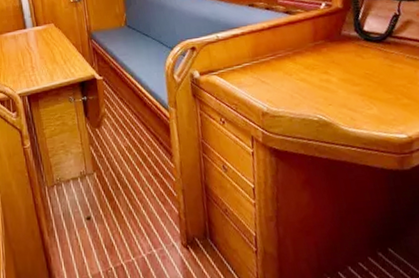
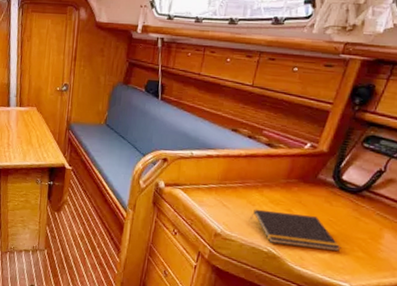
notepad: none [291,73,386,110] -> present [250,209,341,252]

